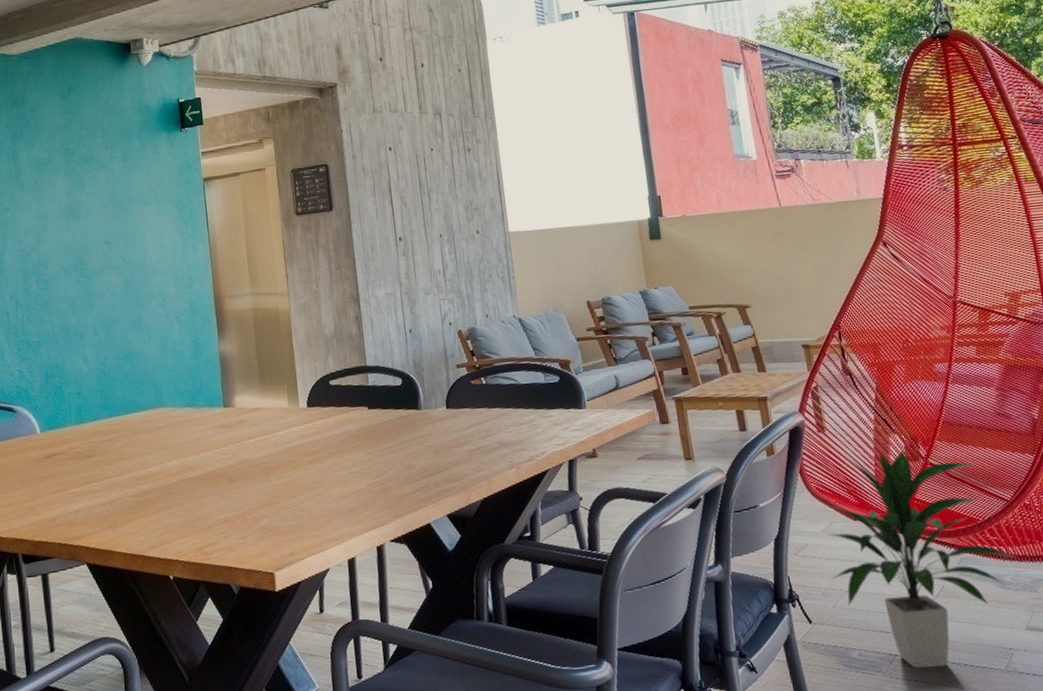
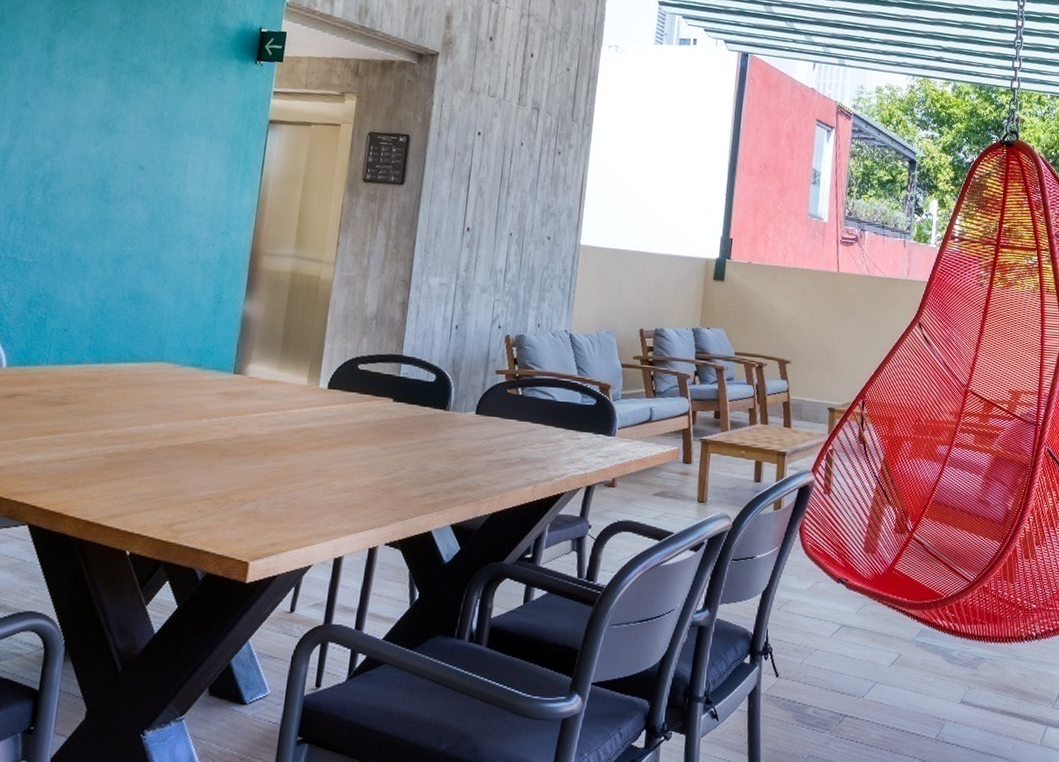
indoor plant: present [827,450,1016,668] -> none [806,520,967,731]

